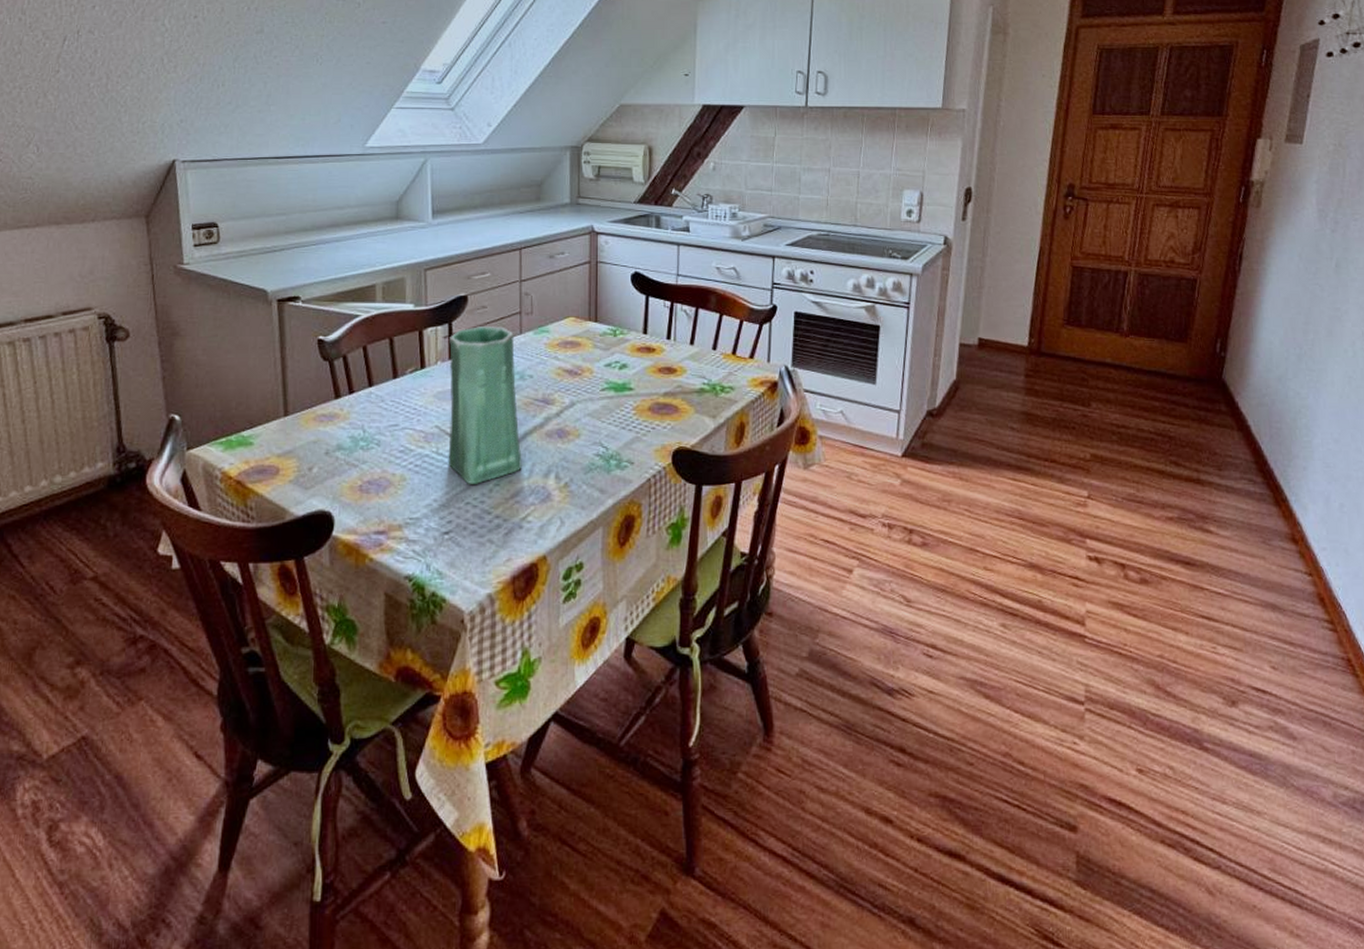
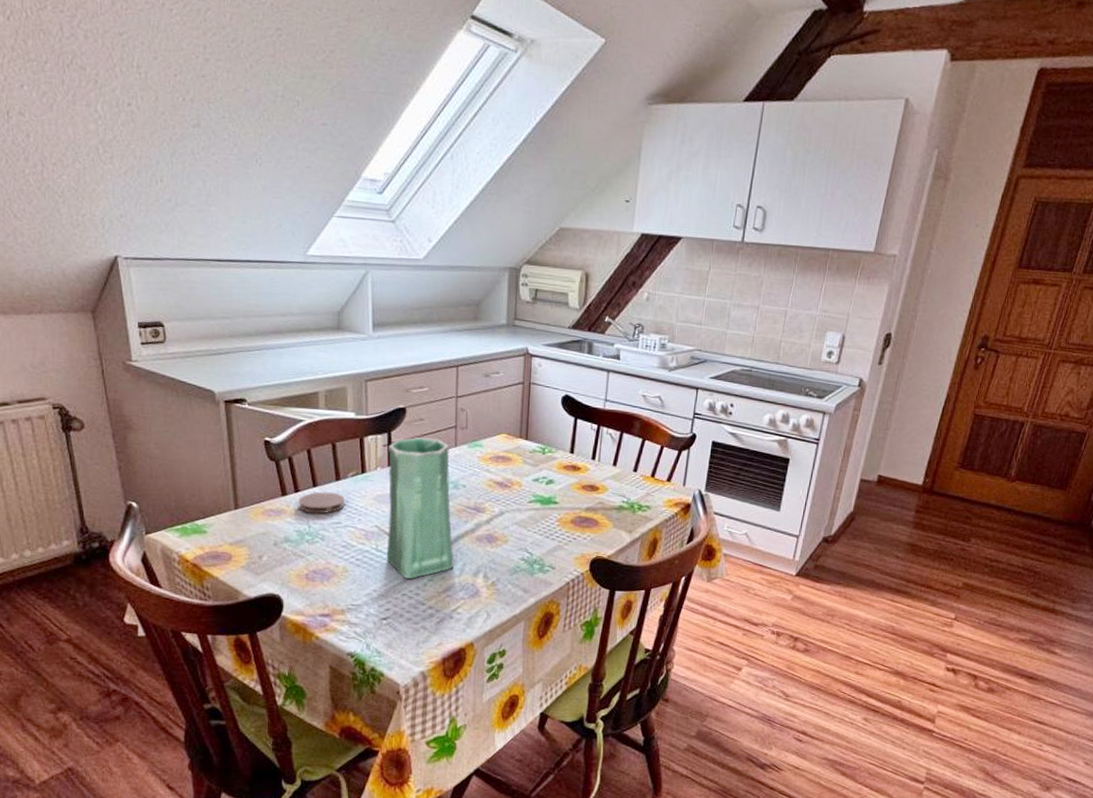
coaster: none [353,391,403,416] -> present [298,491,345,514]

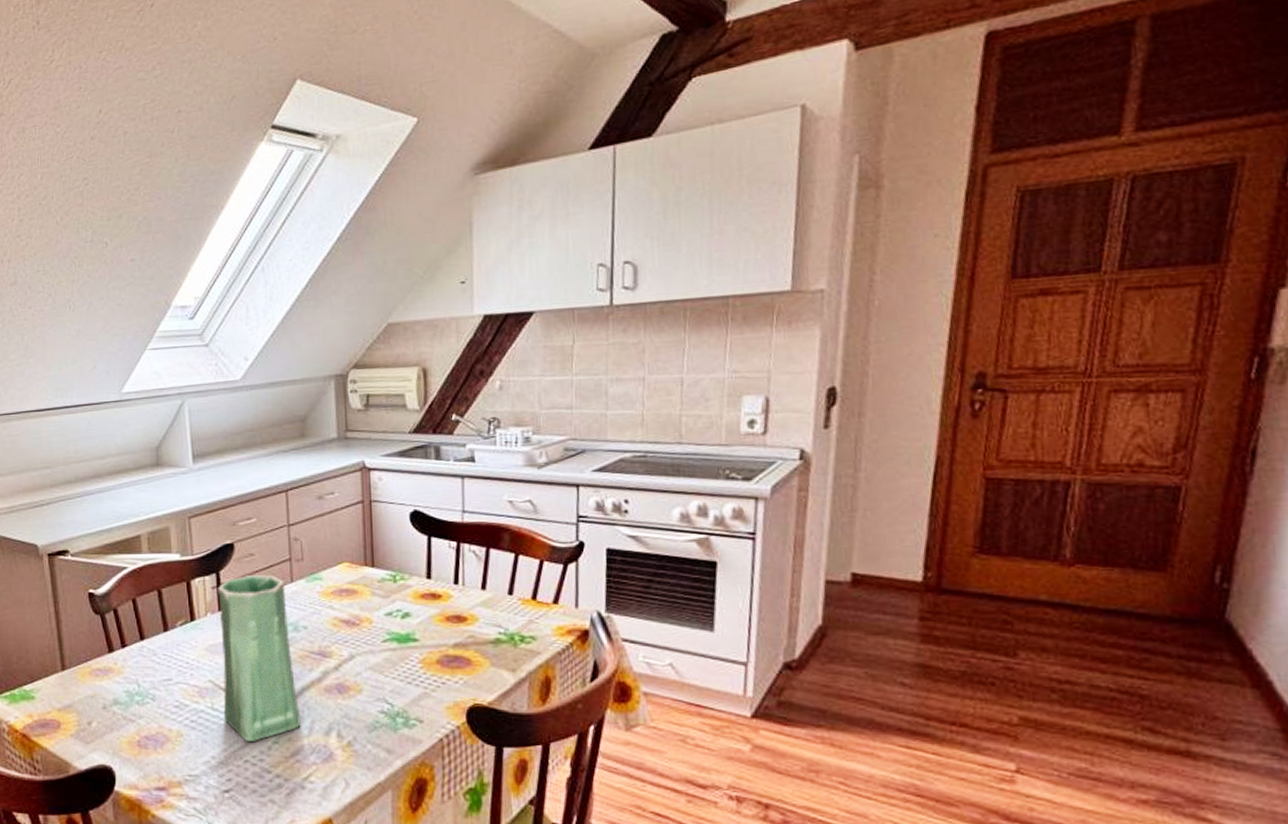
coaster: present [298,491,345,514] -> none [126,645,175,671]

